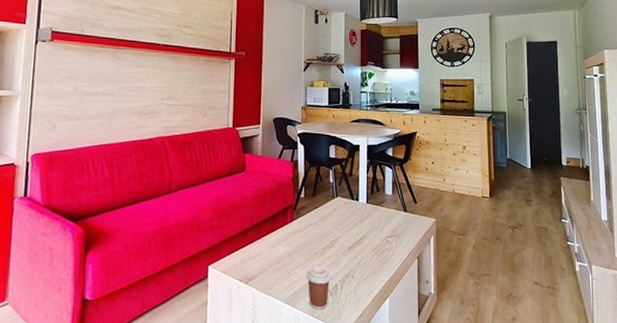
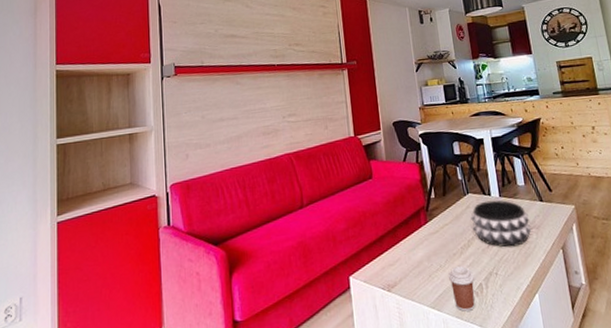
decorative bowl: none [336,206,392,252] -> present [470,200,532,248]

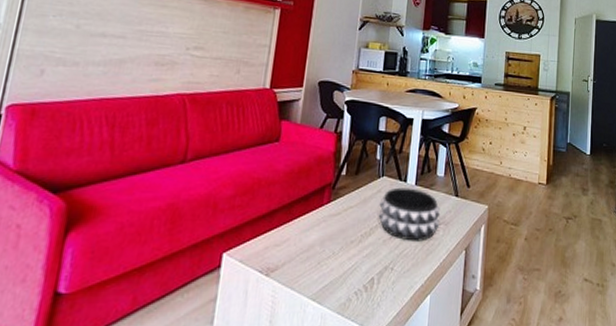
coffee cup: present [448,265,475,312] -> none [338,255,369,307]

